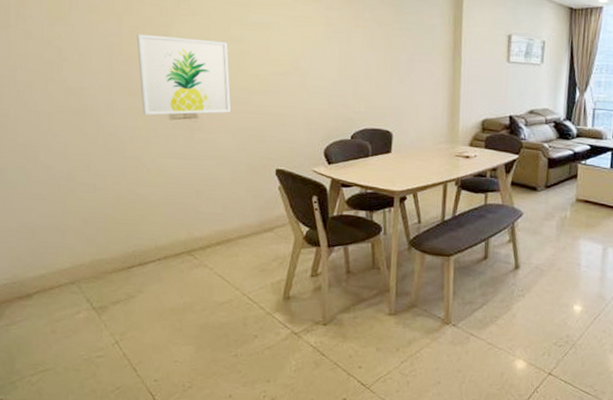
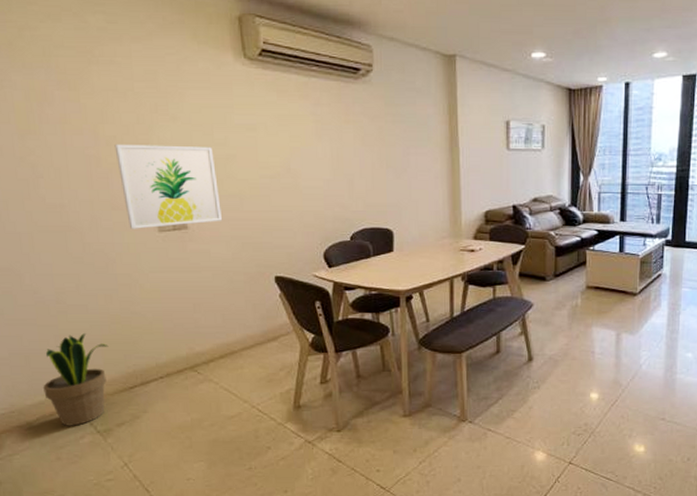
potted plant: none [46,211,112,301] -> present [43,333,109,426]

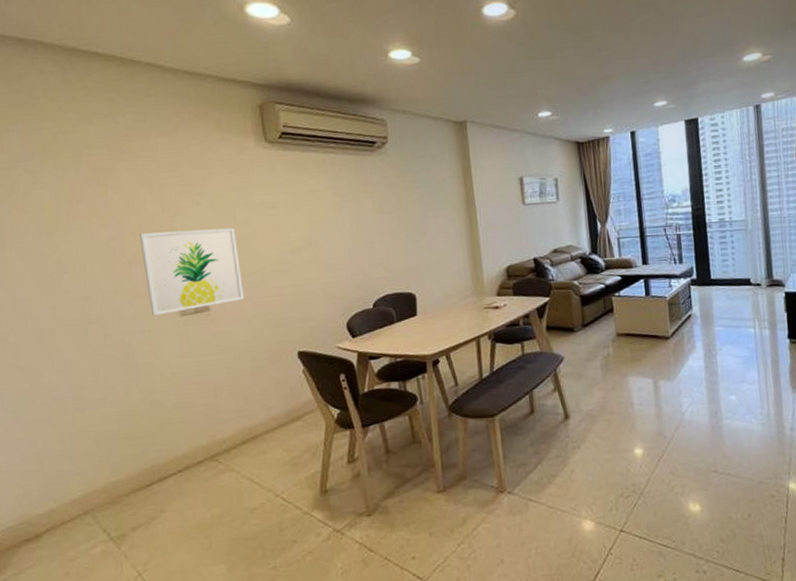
potted plant: present [43,333,109,426] -> none [56,429,126,535]

